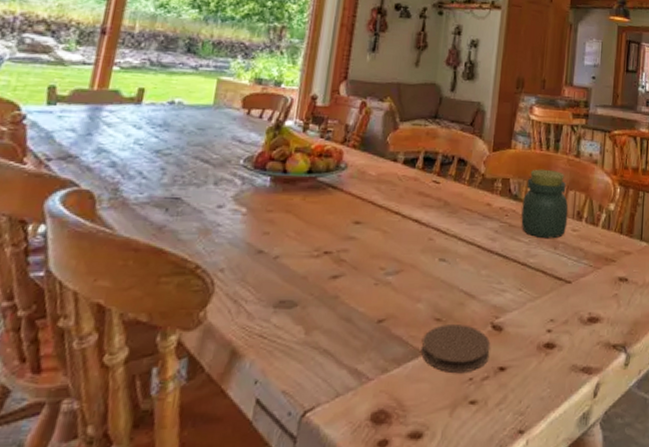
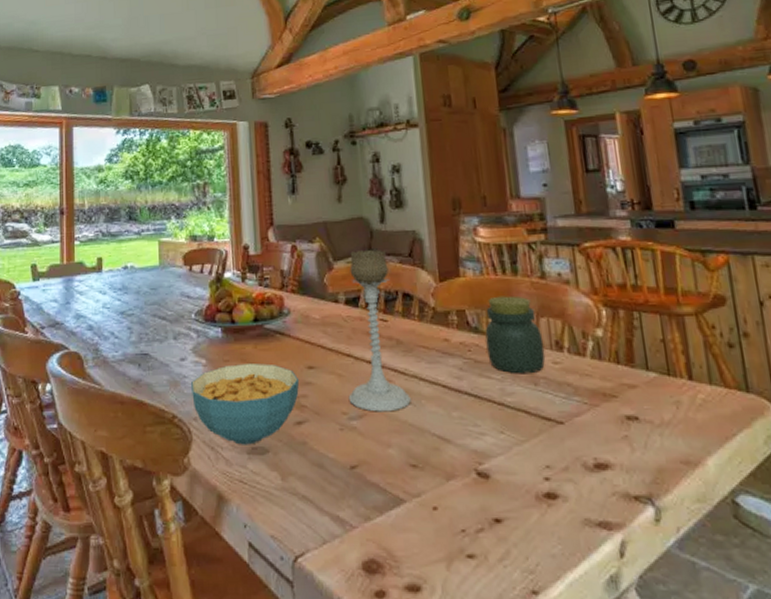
cereal bowl: none [222,215,344,298] -> present [191,363,300,445]
candle holder: none [388,114,450,269] -> present [348,250,411,412]
coaster: present [421,325,491,374] -> none [401,471,480,524]

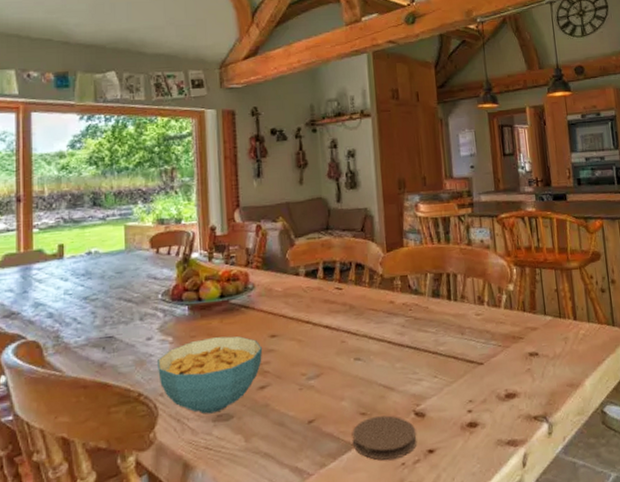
candle holder: present [348,250,411,412] -> none [307,226,362,371]
coaster: none [401,471,480,524] -> present [352,415,417,461]
jar: present [485,295,546,374] -> none [423,261,470,327]

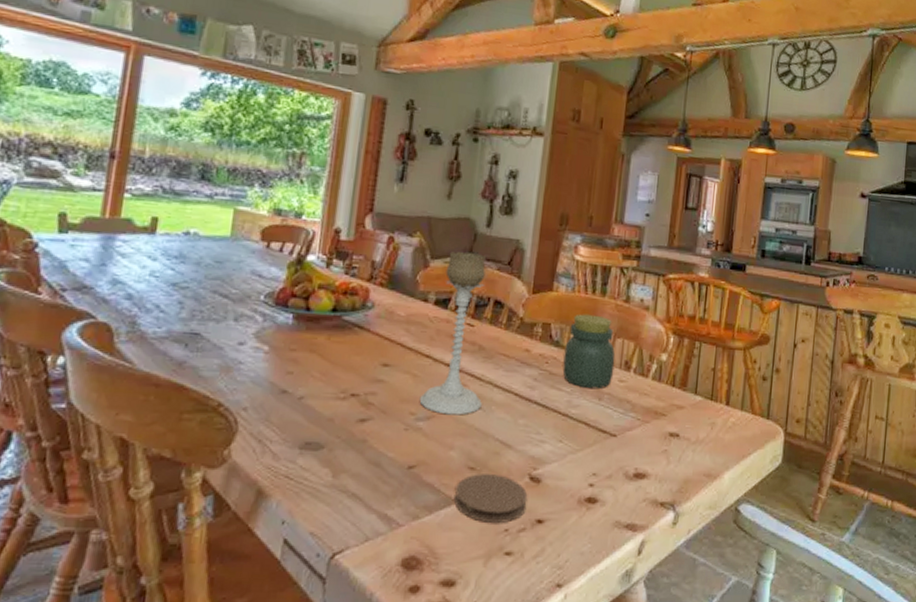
cereal bowl: present [158,336,263,415] -> none [245,354,371,440]
candle holder: none [307,226,362,371] -> present [419,251,486,416]
jar: none [423,261,470,327] -> present [562,314,615,389]

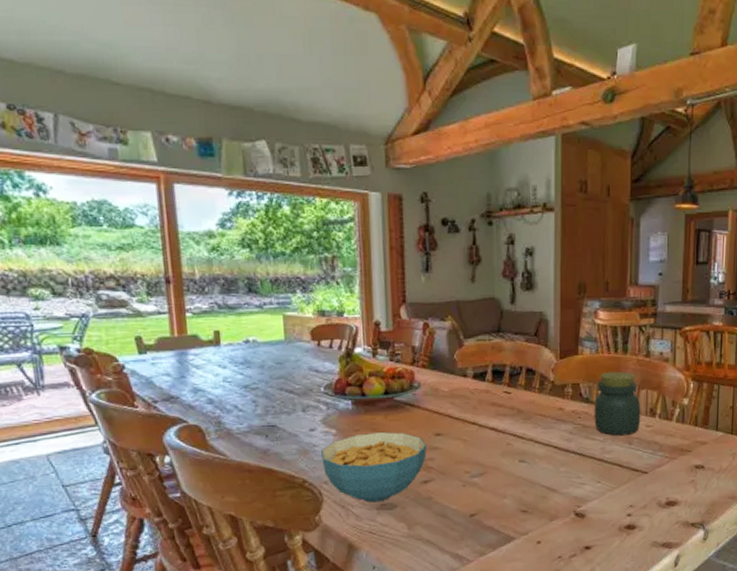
cereal bowl: none [245,354,371,440] -> present [321,432,427,503]
candle holder: present [419,251,486,416] -> none [471,329,526,470]
coaster: present [453,474,528,524] -> none [512,514,575,553]

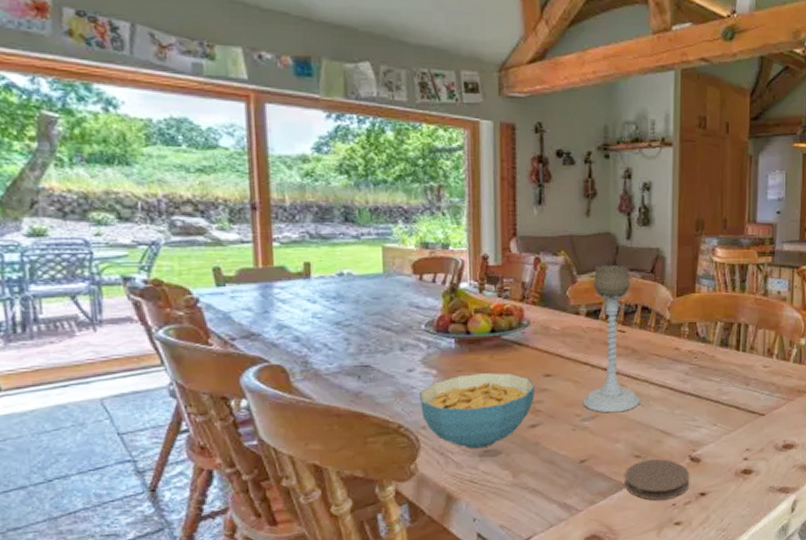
candle holder: none [471,329,526,470] -> present [583,265,640,413]
coaster: none [512,514,575,553] -> present [624,459,690,501]
jar: present [594,371,641,436] -> none [711,310,758,377]

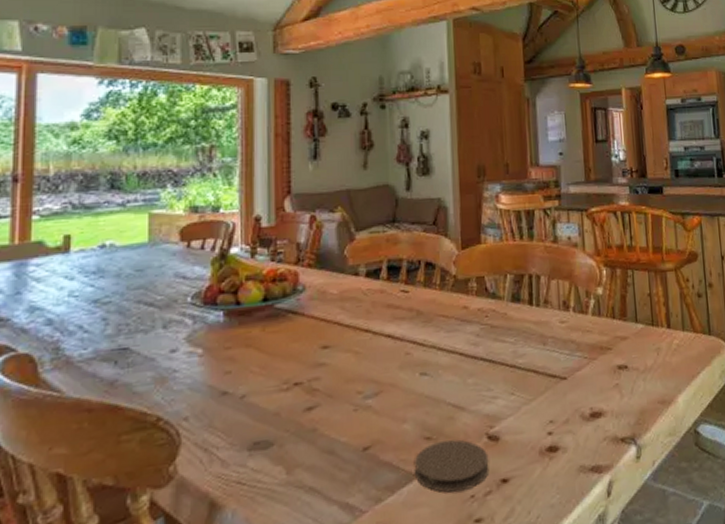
cereal bowl: present [420,373,536,449] -> none [183,347,312,442]
candle holder: present [583,265,640,413] -> none [364,218,428,388]

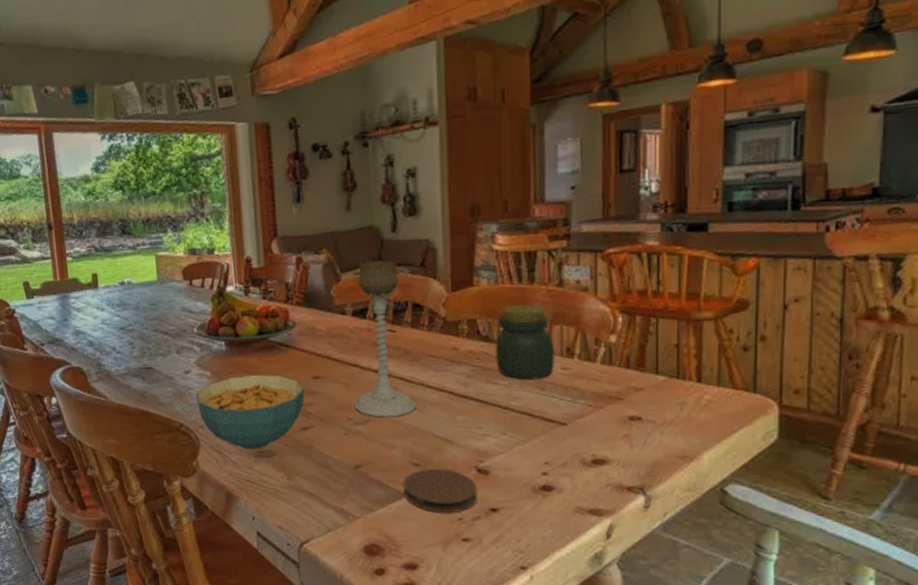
cereal bowl: none [183,347,312,442] -> present [197,374,305,449]
candle holder: none [364,218,428,388] -> present [354,260,416,418]
jar: none [502,260,554,336] -> present [495,304,555,380]

